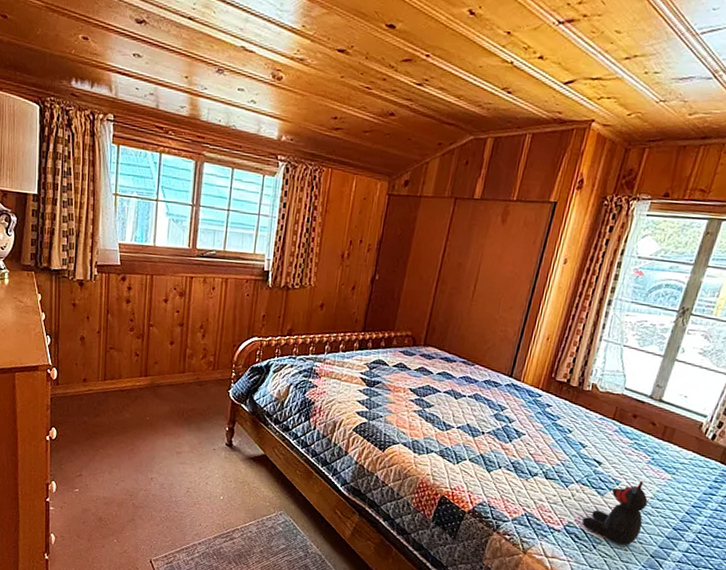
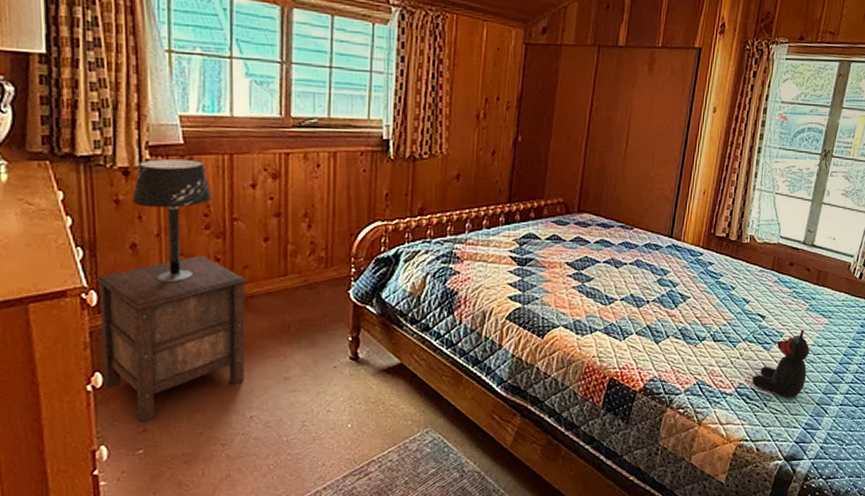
nightstand: none [57,350,157,469] -> present [96,256,248,422]
table lamp: none [83,275,136,369] -> present [131,158,211,283]

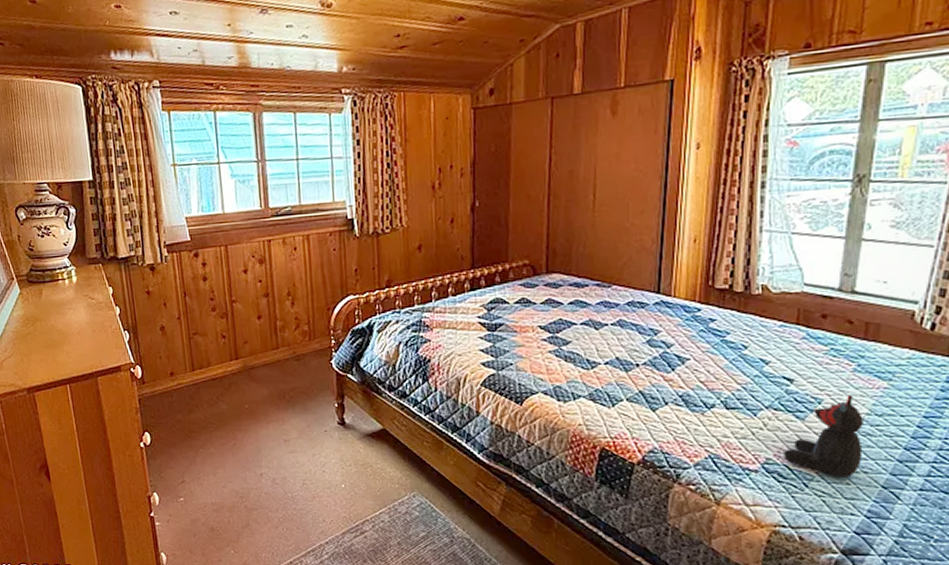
nightstand: present [96,256,248,422] -> none [139,334,253,475]
table lamp: present [131,158,211,283] -> none [158,252,214,358]

